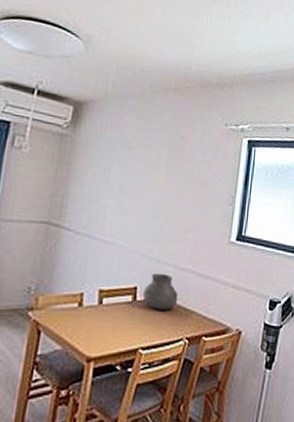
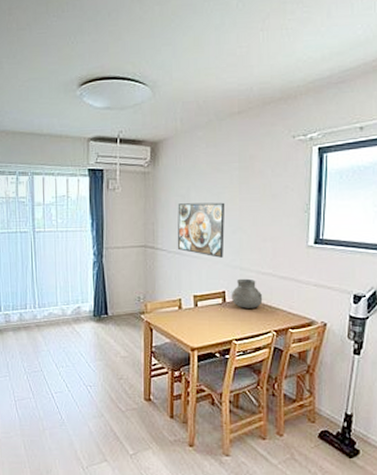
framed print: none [87,177,150,246] -> present [177,202,225,258]

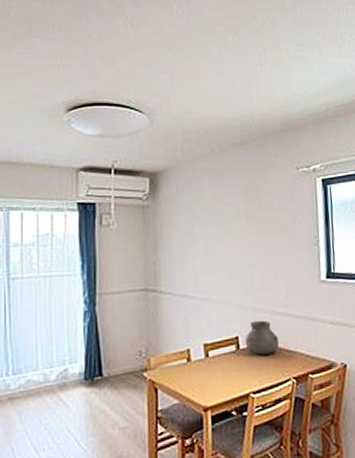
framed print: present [177,202,225,258] -> none [181,237,234,299]

